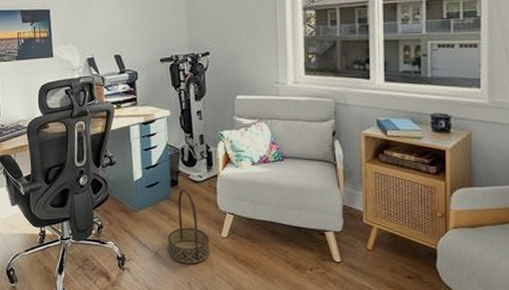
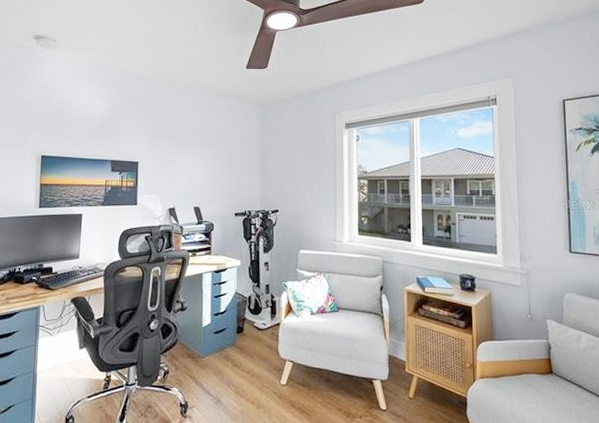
basket: present [167,188,210,264] -> none [230,335,270,411]

